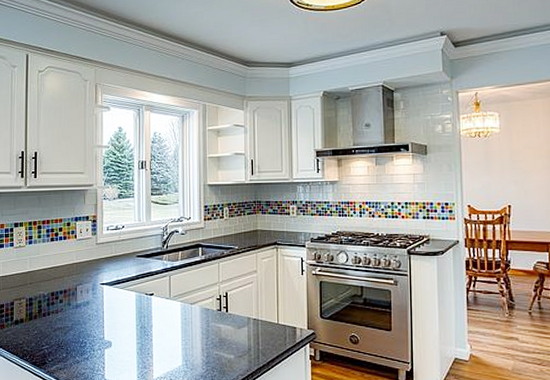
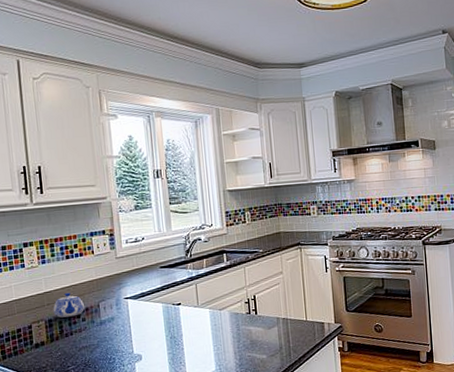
teapot: none [34,273,63,297] -> present [53,292,85,318]

